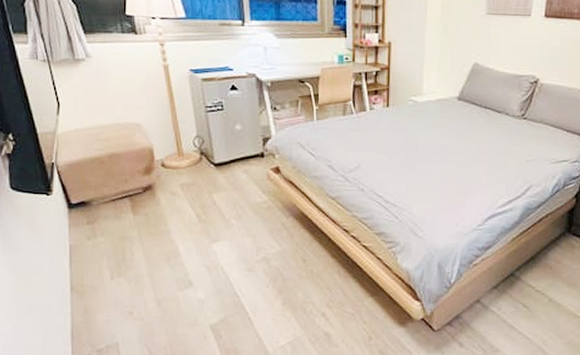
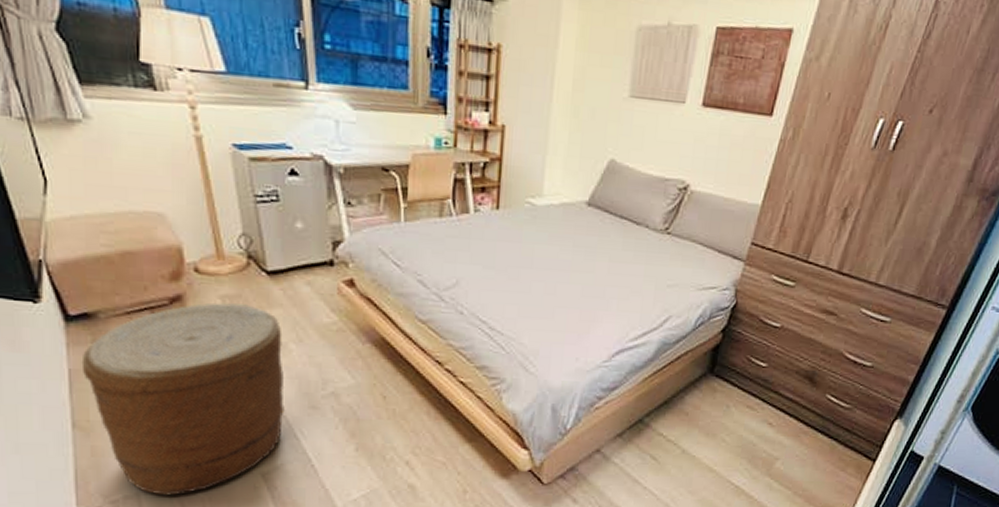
basket: none [79,190,228,345] -> present [81,302,285,496]

